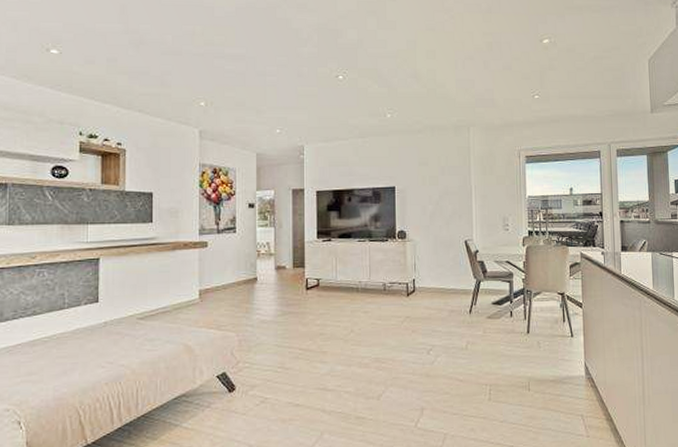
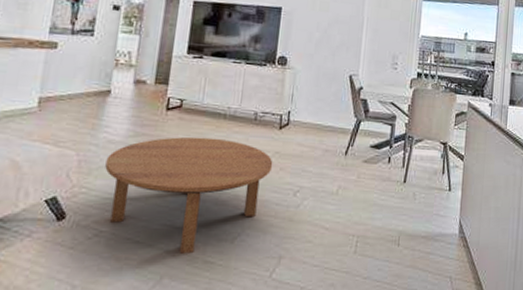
coffee table: none [262,310,405,412] -> present [105,137,273,254]

